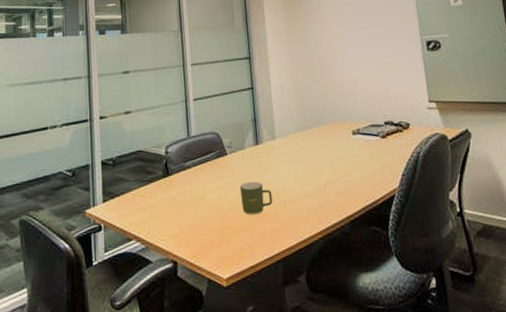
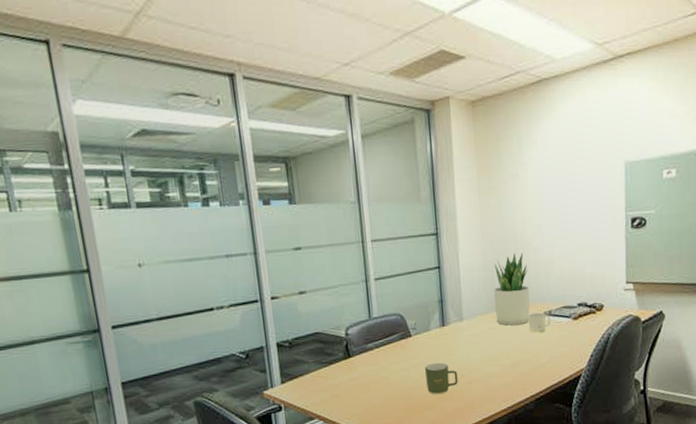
planter: none [302,74,339,144] -> present [493,252,530,326]
mug: none [337,131,360,151] -> present [528,312,551,333]

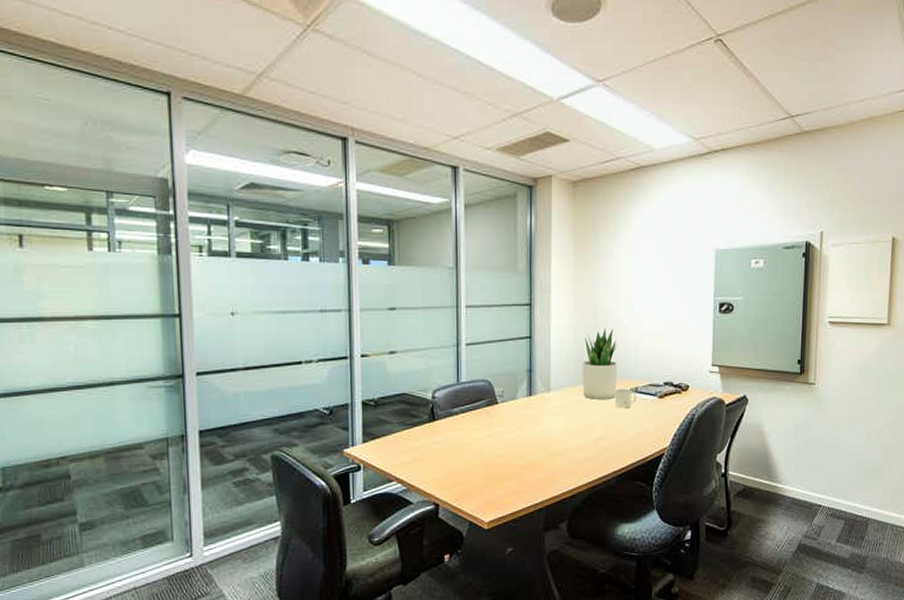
mug: present [425,362,458,395] -> none [509,432,541,465]

